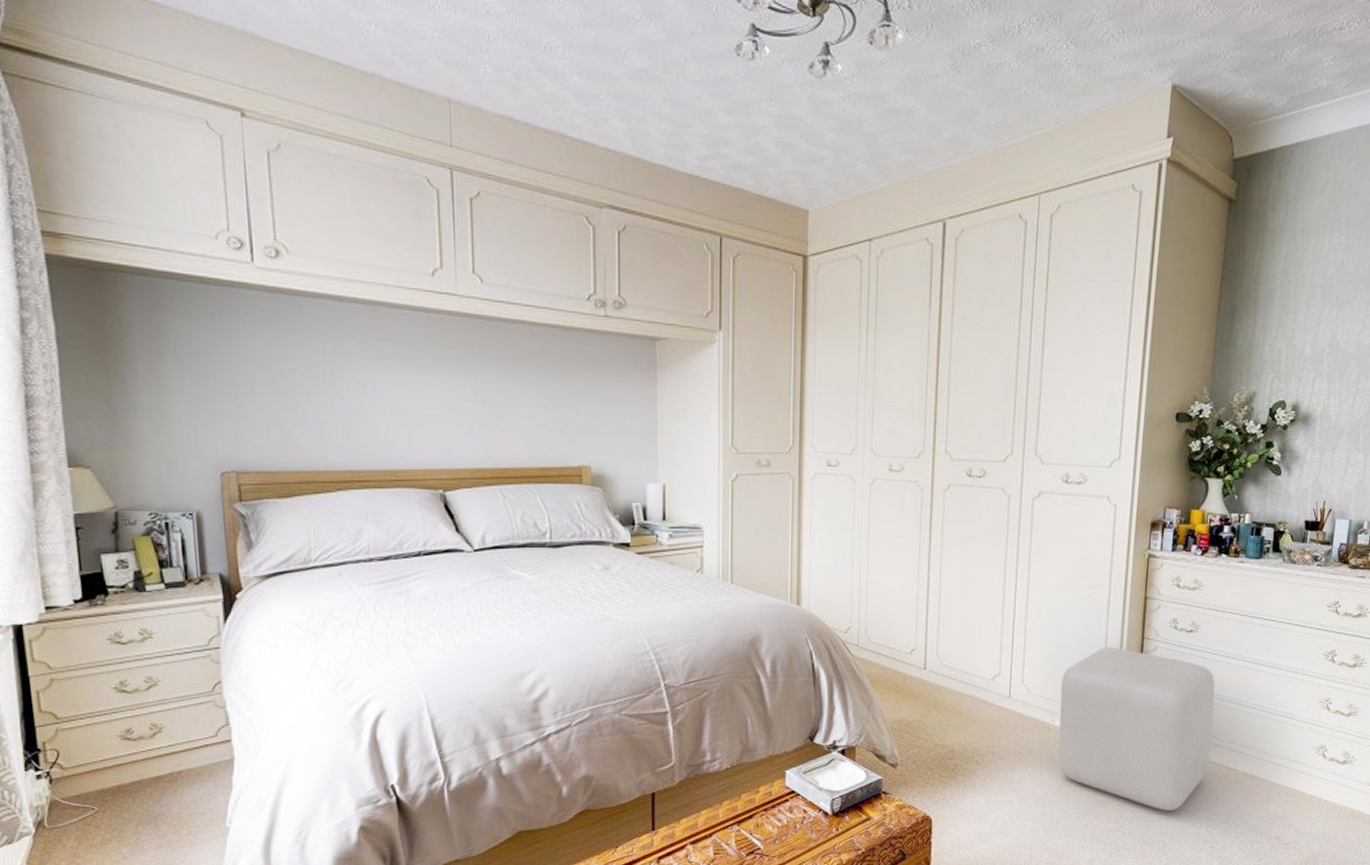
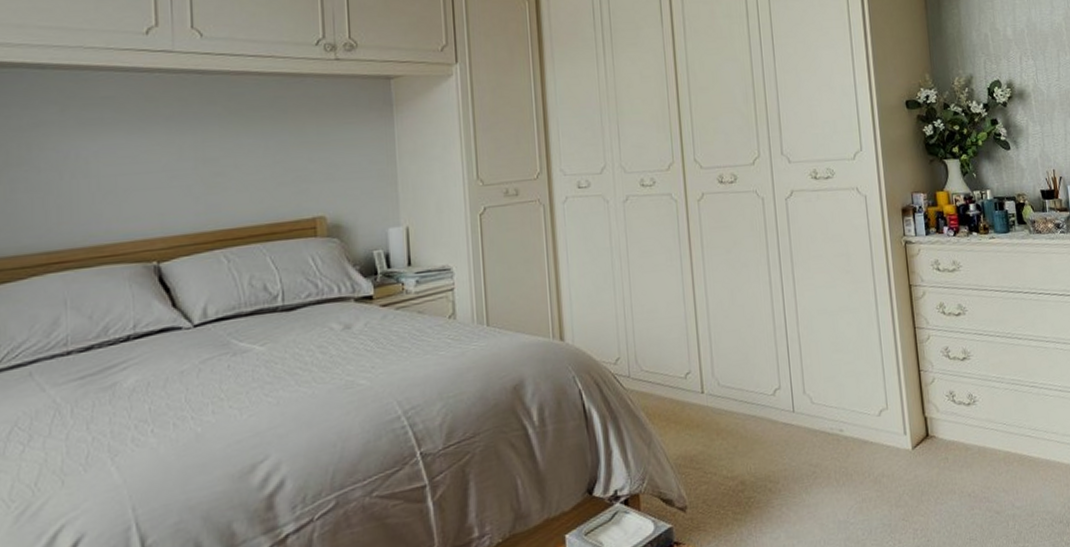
pouf: present [1058,647,1215,811] -> none [843,341,1004,514]

